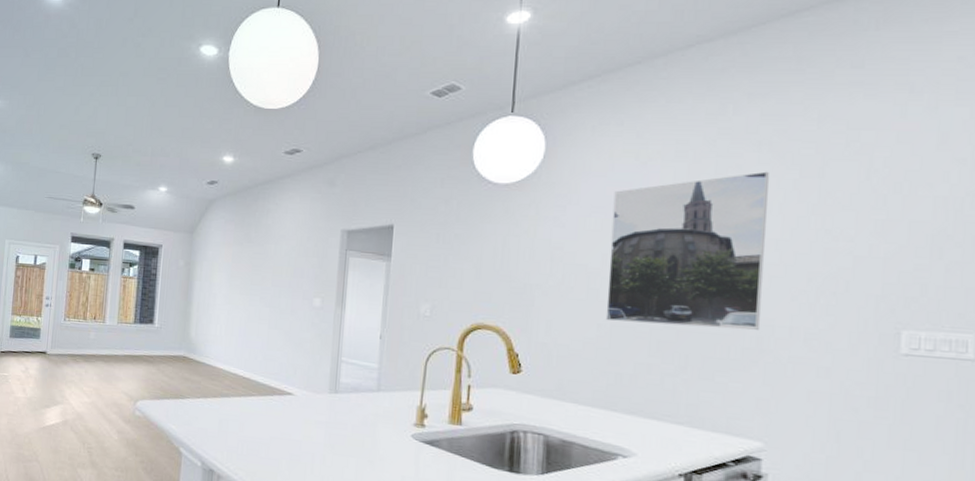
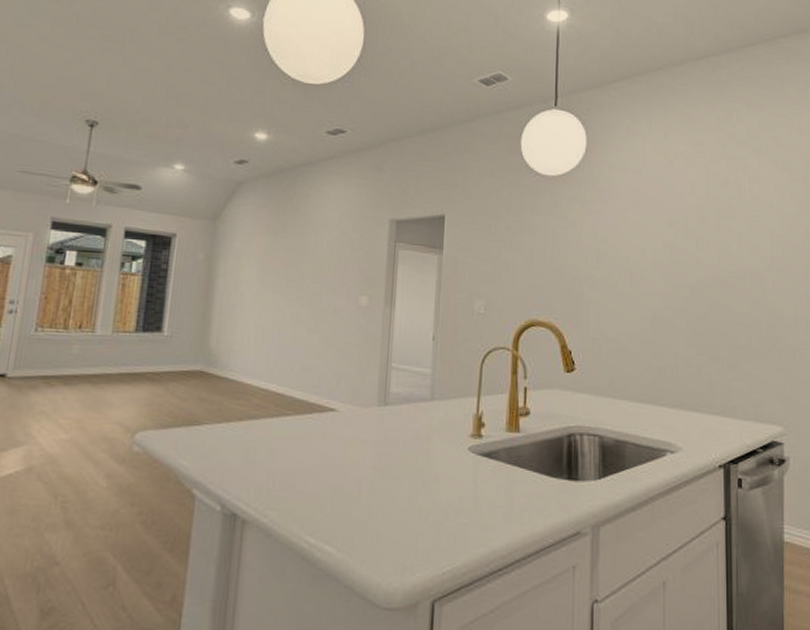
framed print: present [605,171,769,331] -> none [648,173,773,320]

